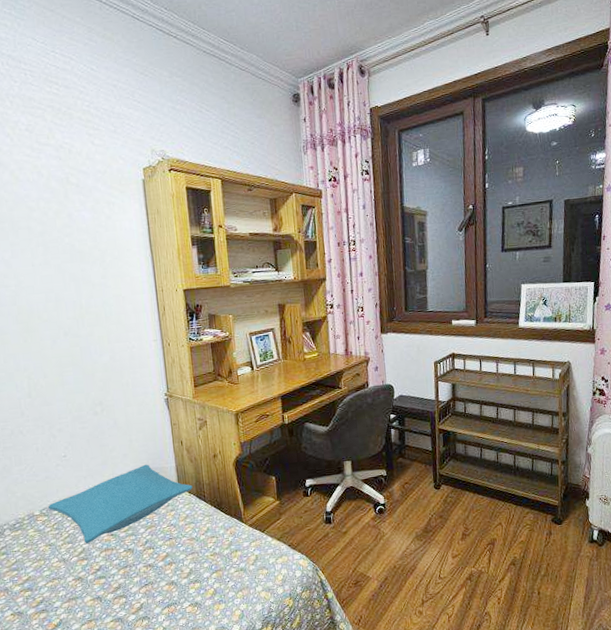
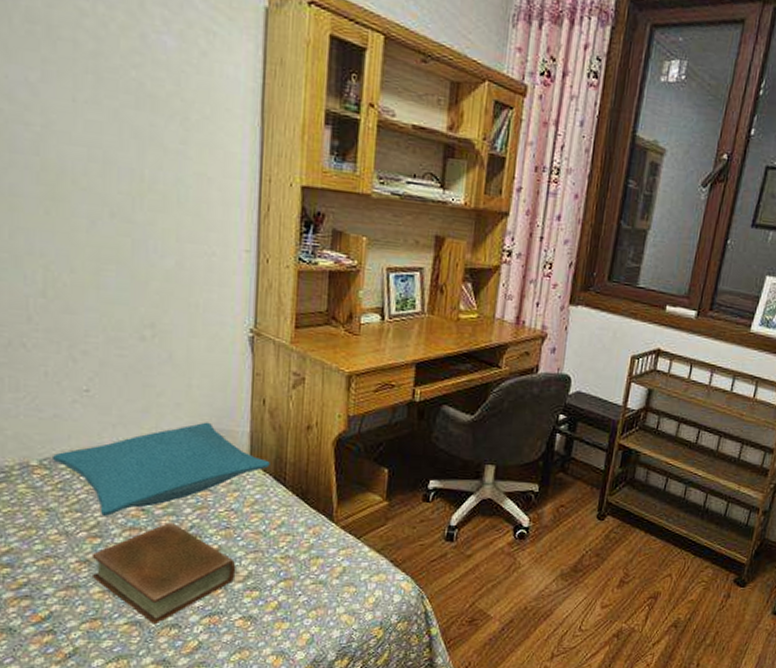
book: none [82,540,182,619] -> present [91,521,236,625]

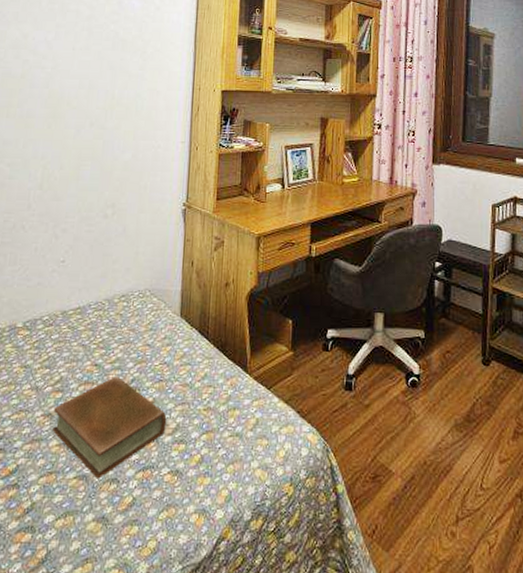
pillow: present [53,422,270,516] -> none [33,283,196,371]

